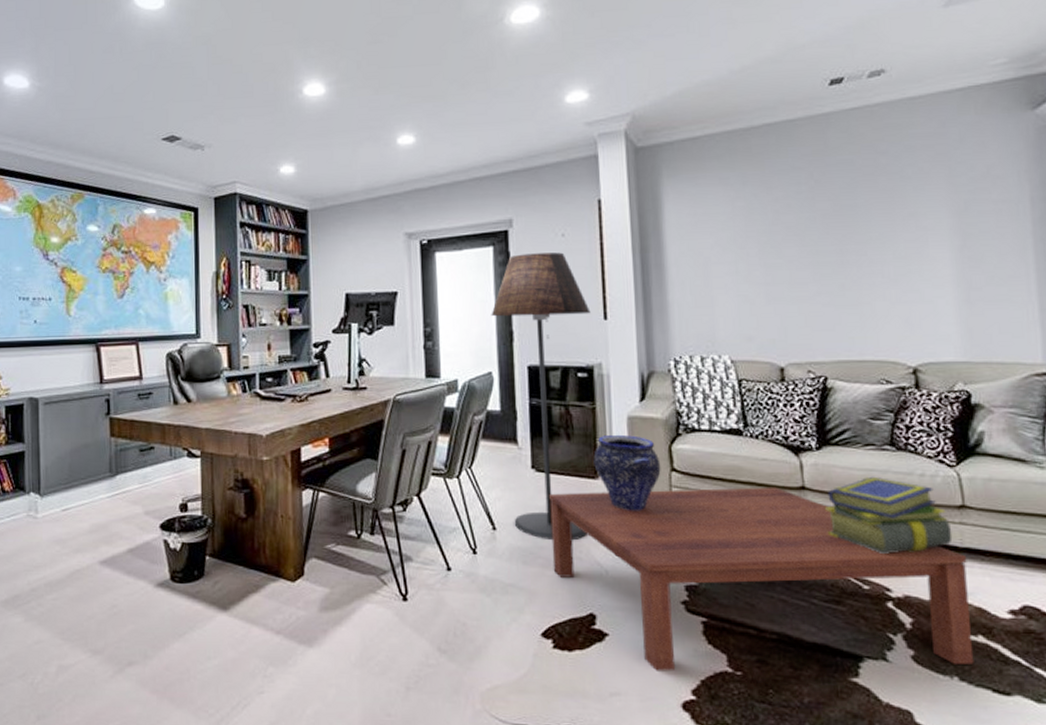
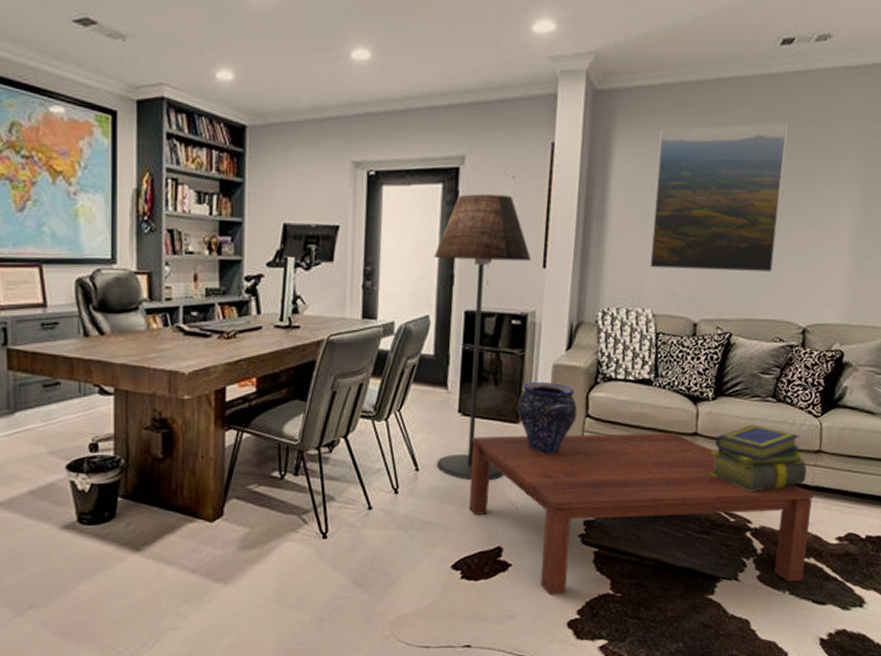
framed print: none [711,158,864,313] -> present [648,122,788,273]

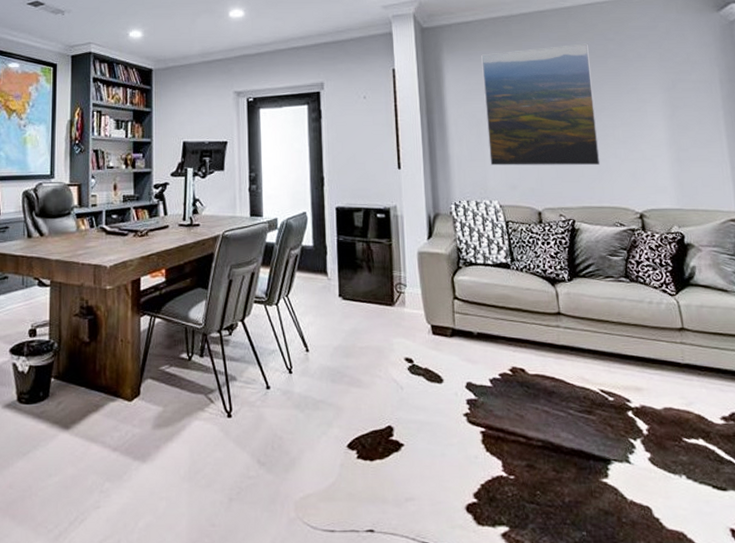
floor lamp: present [434,194,531,480] -> none [305,112,387,360]
coffee table: present [468,432,814,595] -> none [354,312,697,477]
vase: present [517,381,577,454] -> none [390,267,446,334]
stack of books: present [710,424,807,491] -> none [577,303,676,369]

